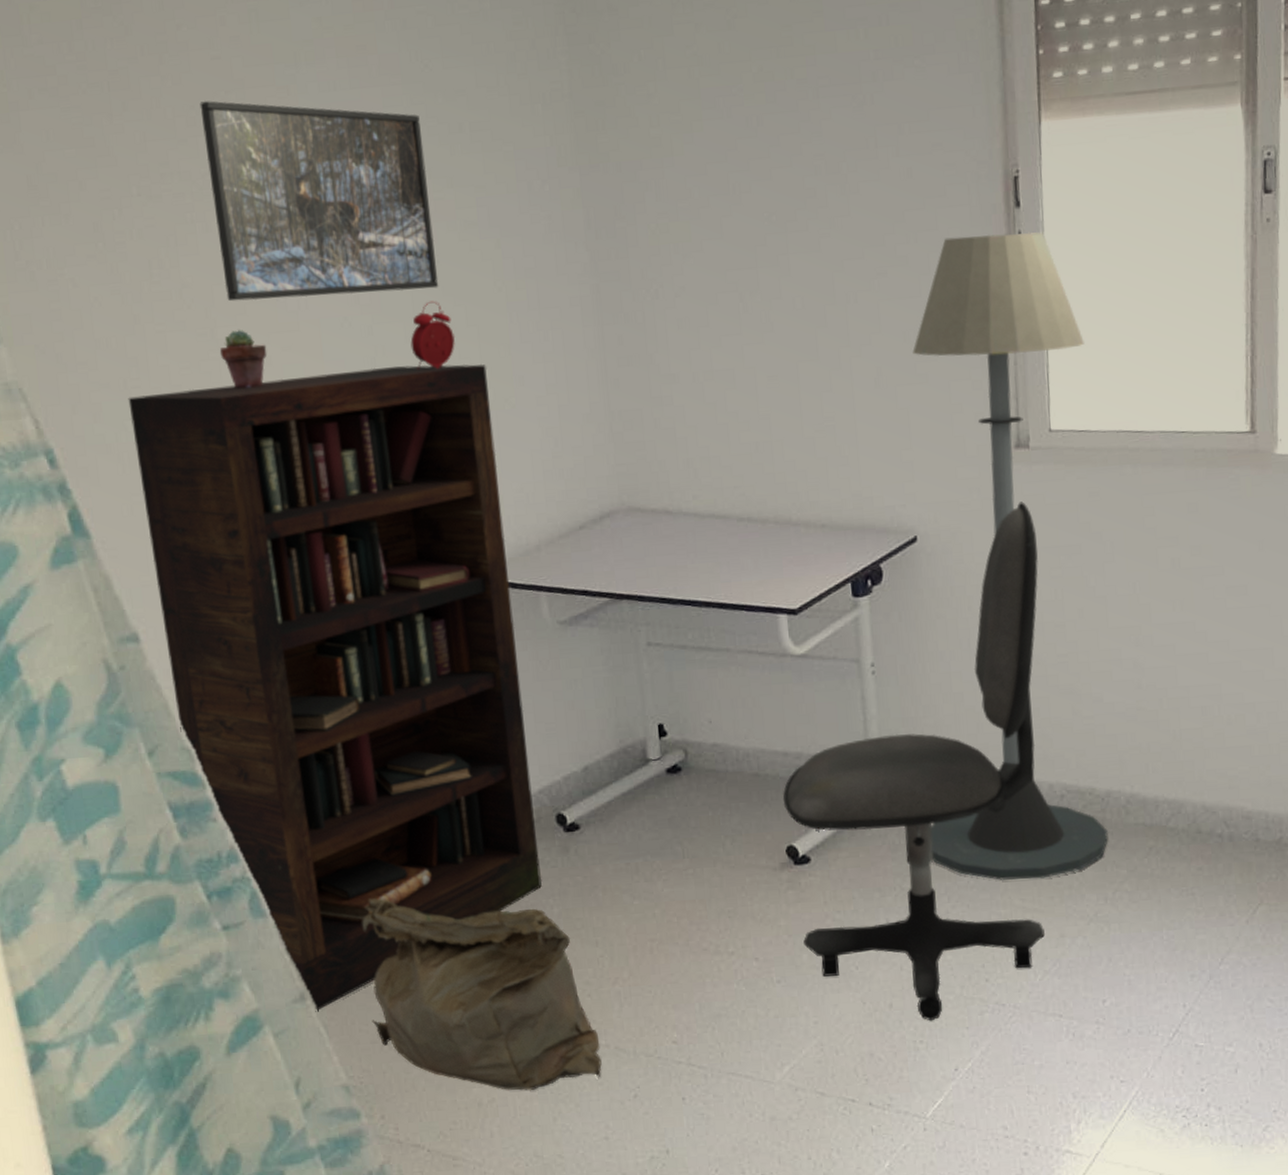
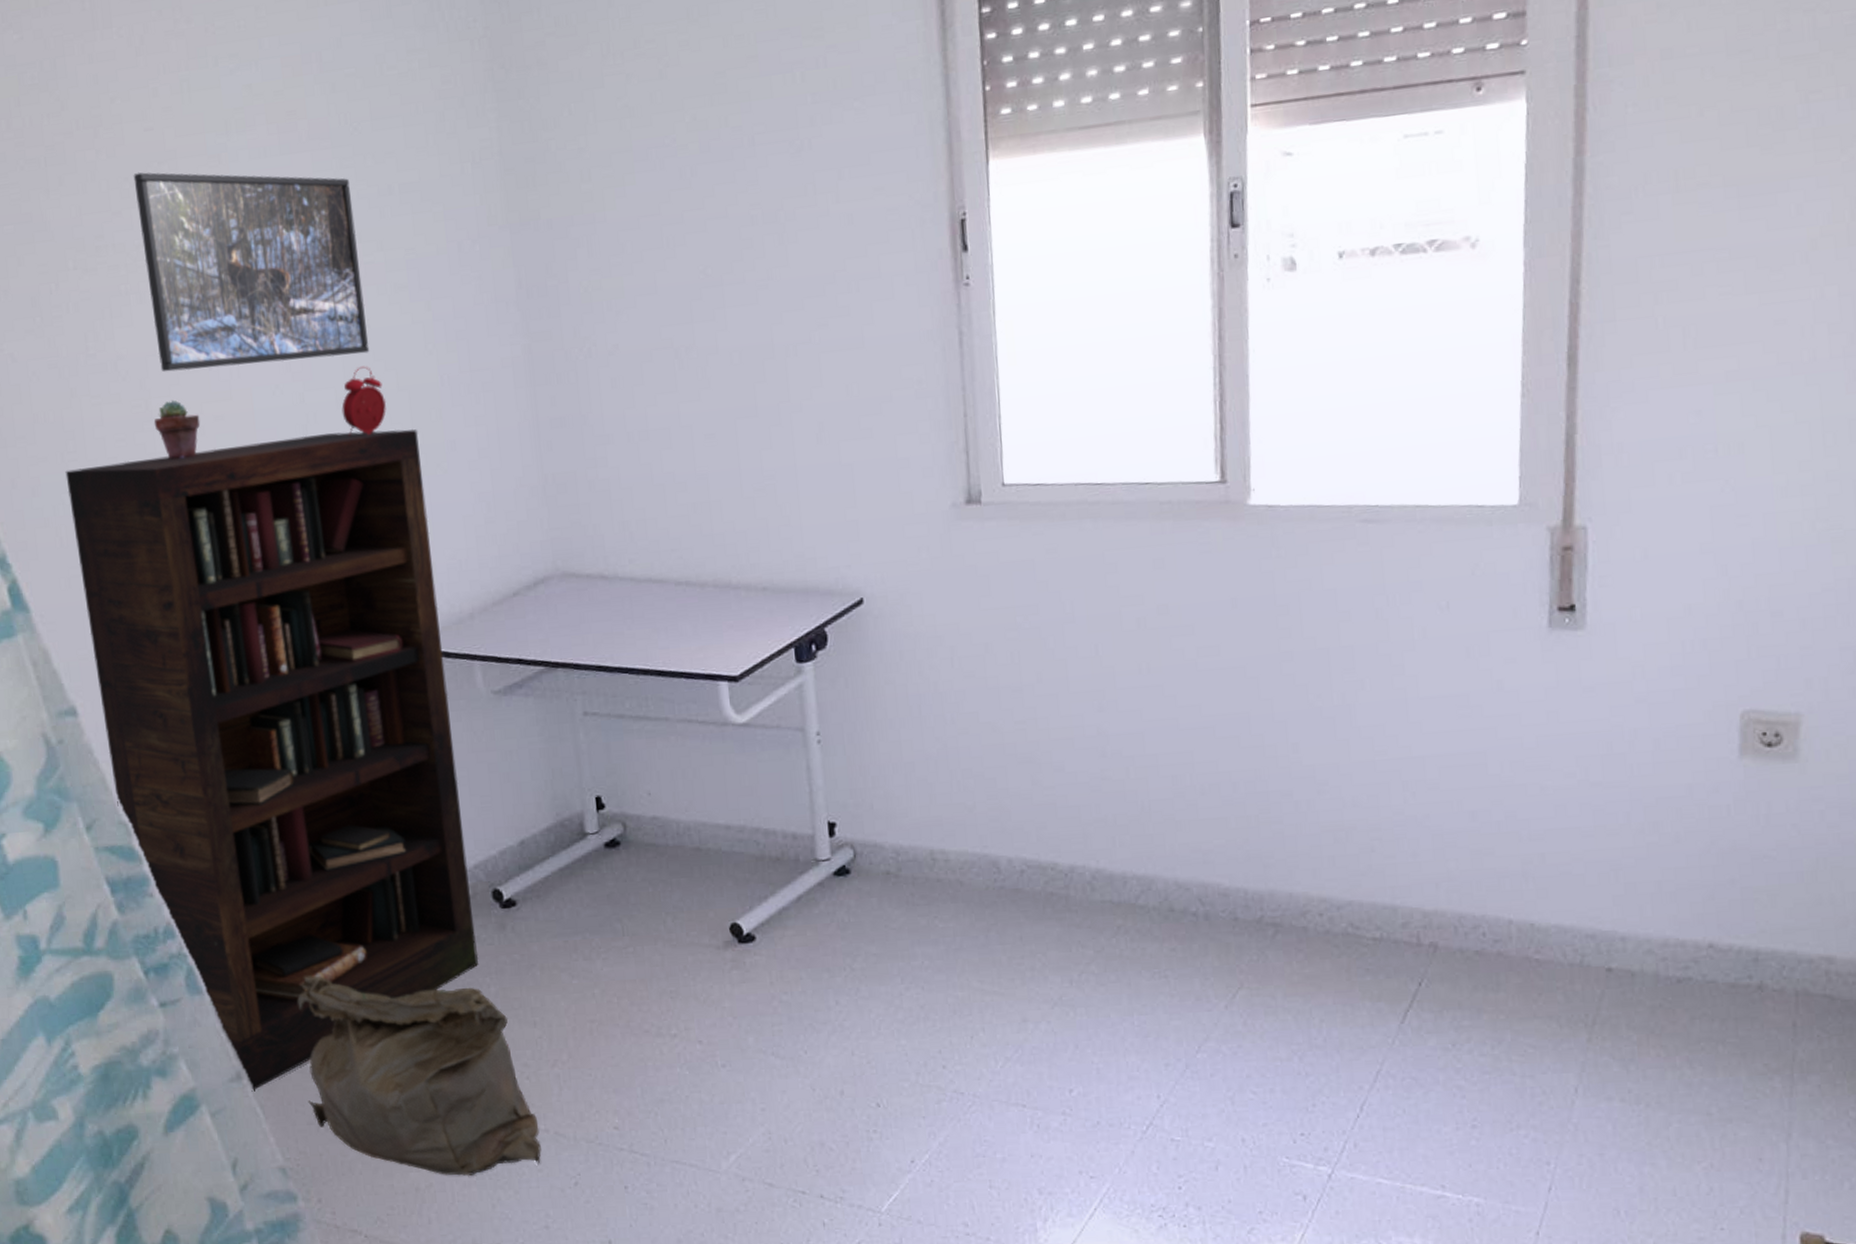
office chair: present [782,501,1045,1021] -> none [725,560,1006,1110]
floor lamp: present [912,232,1108,880] -> none [856,276,1073,961]

